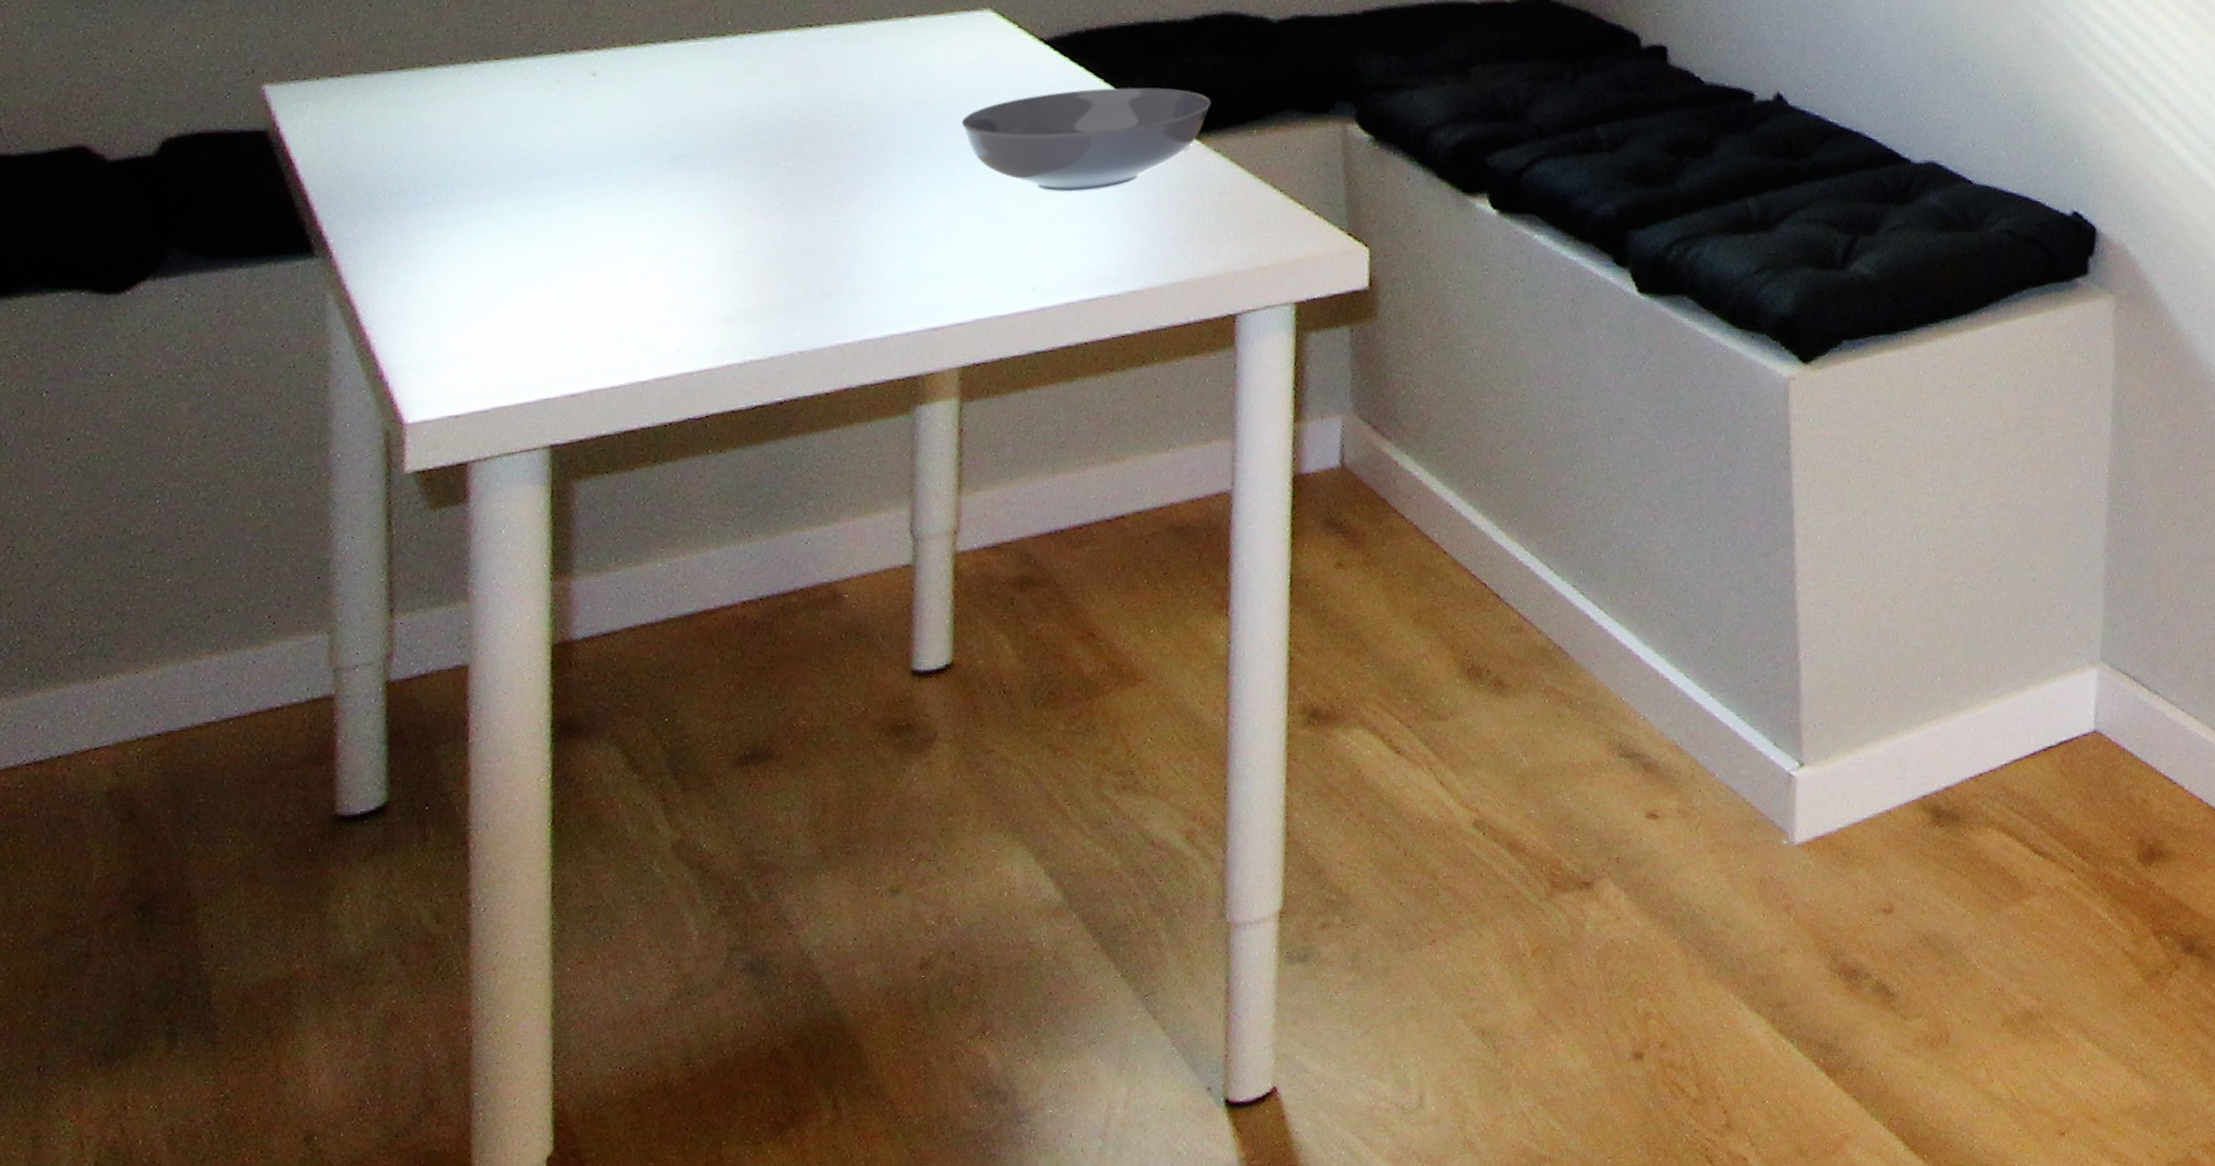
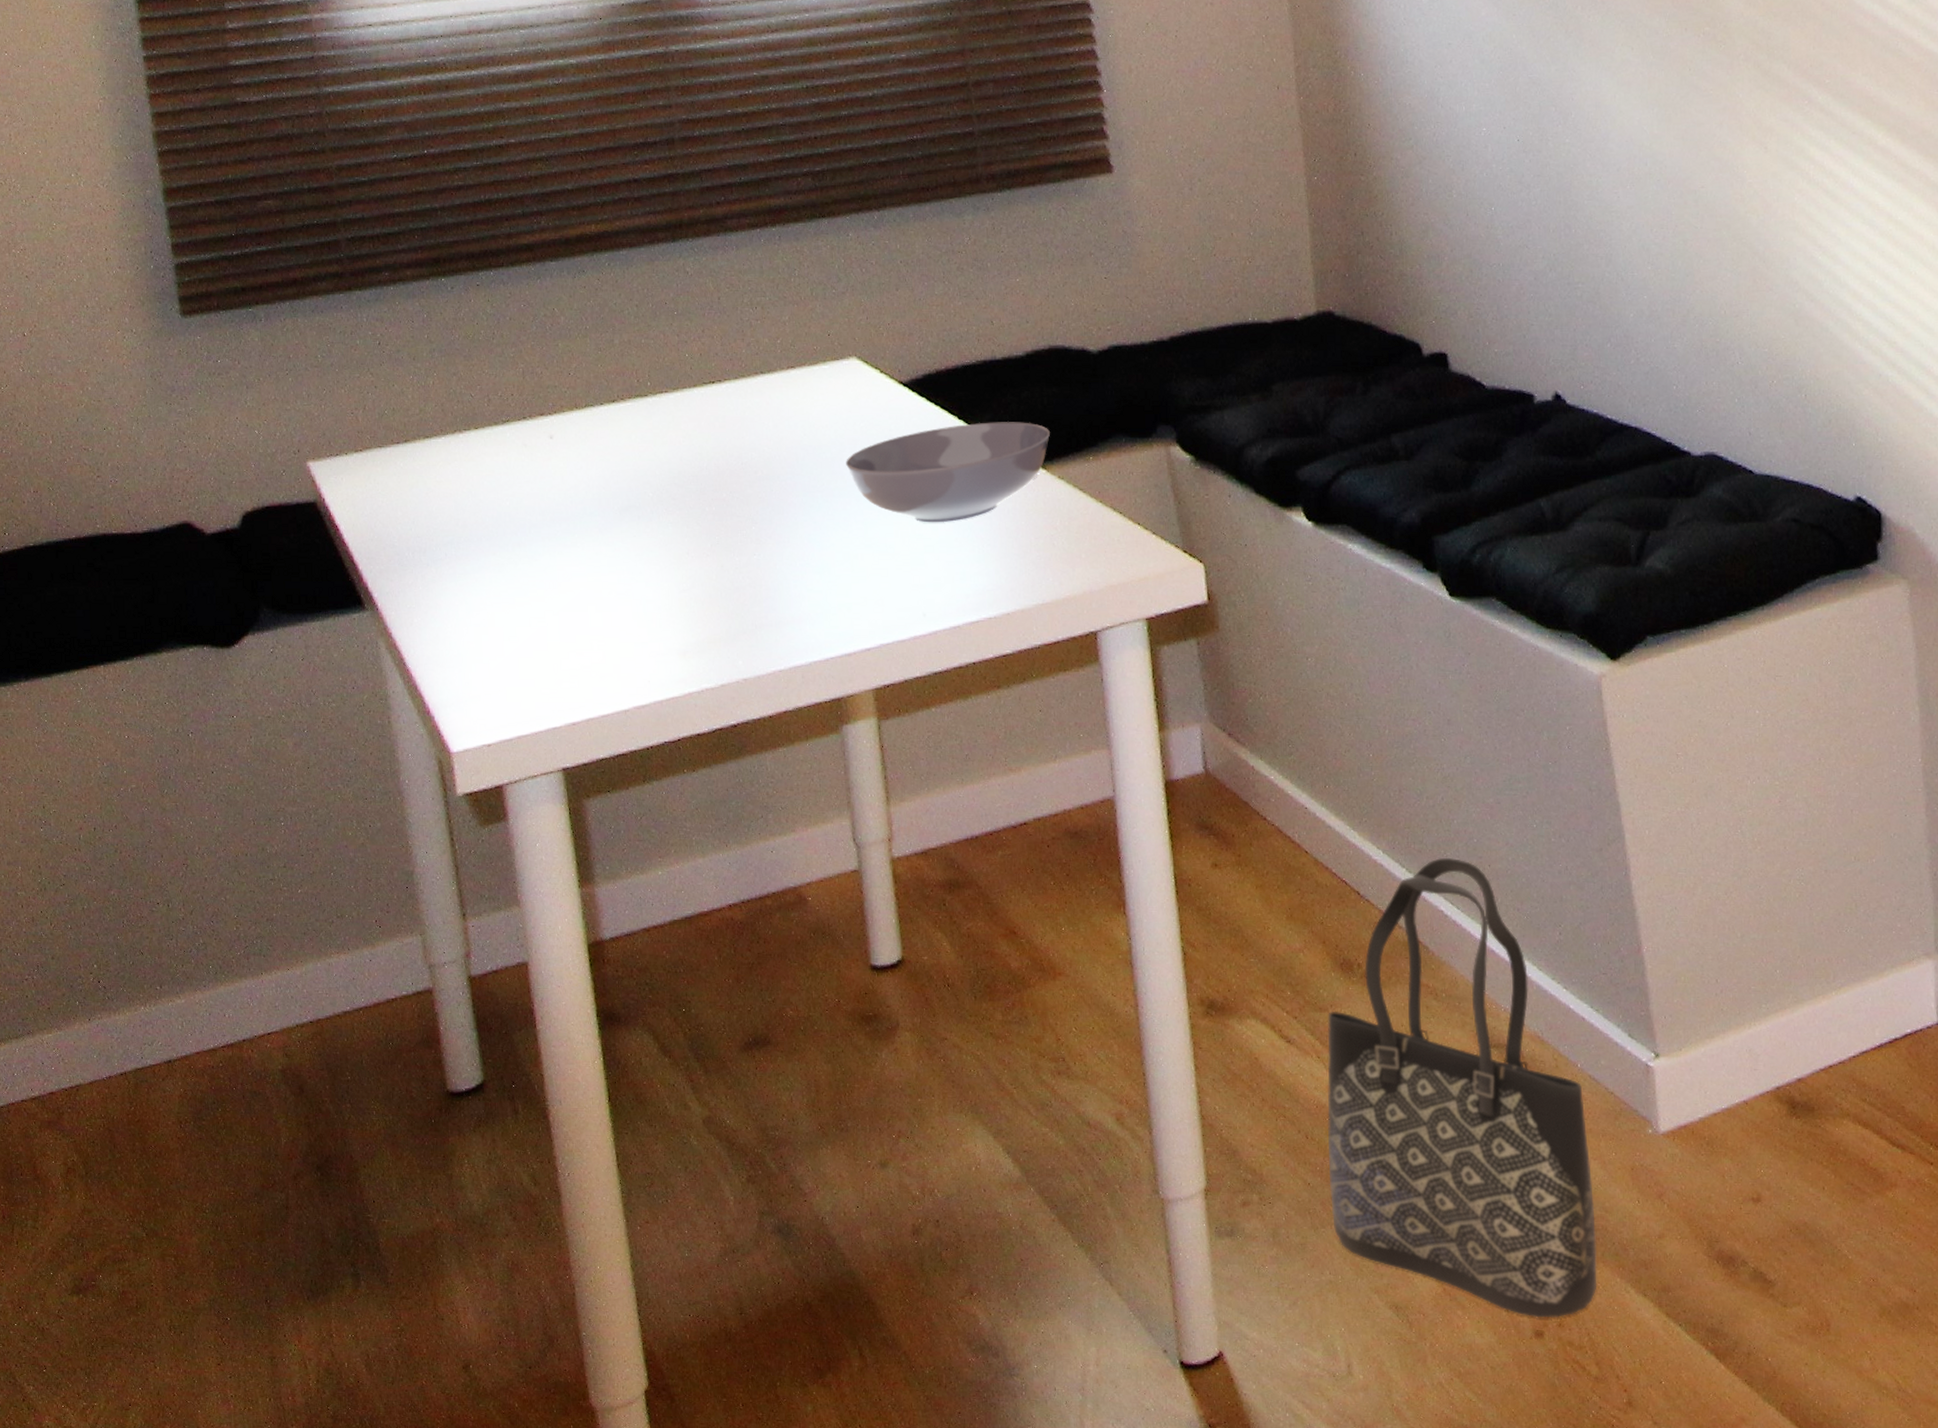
tote bag: none [1423,561,1718,1039] -> present [1327,858,1597,1318]

